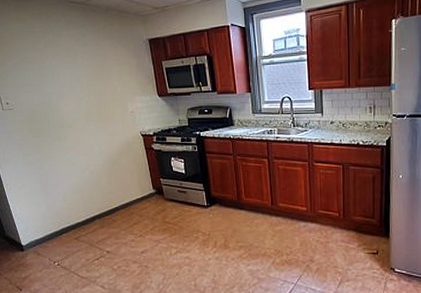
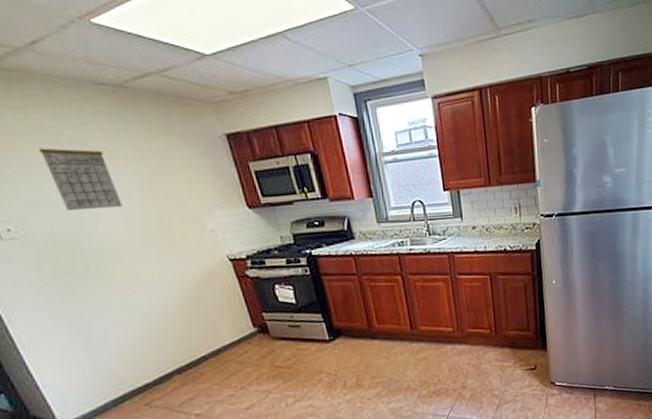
calendar: none [30,40,76,92] -> present [38,138,122,211]

